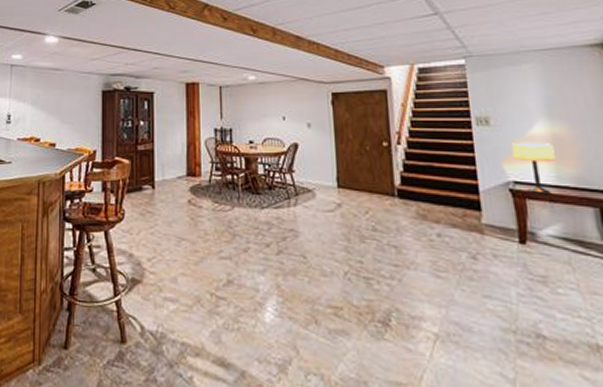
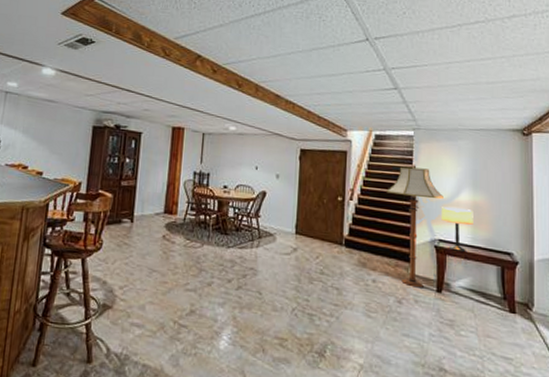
floor lamp: none [440,98,513,240] -> present [386,165,443,288]

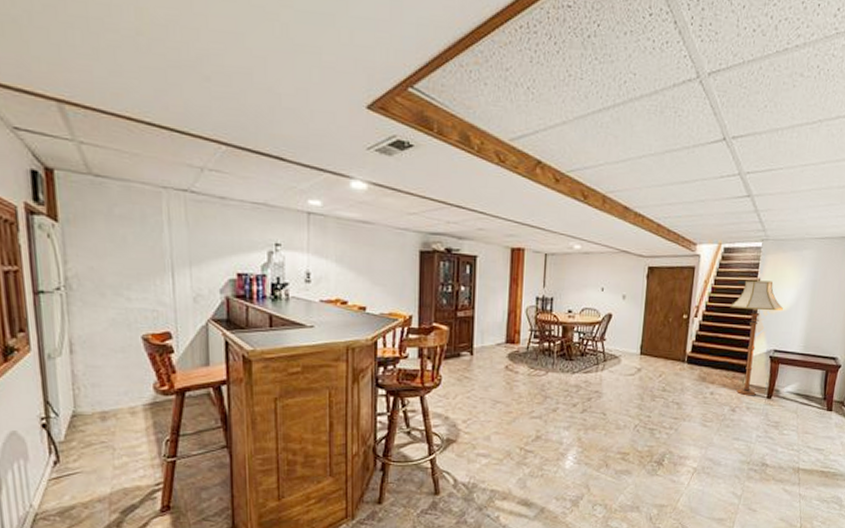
table lamp: present [442,206,473,252] -> none [779,317,808,360]

